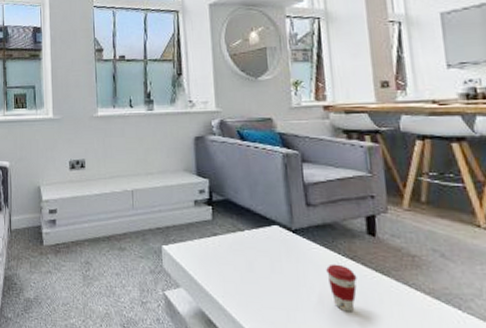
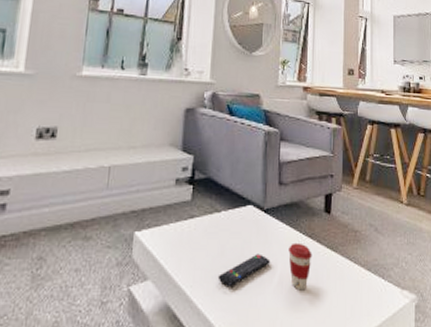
remote control: none [249,272,306,302] -> present [217,254,271,288]

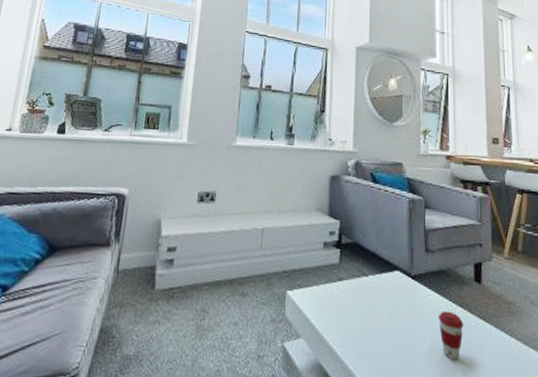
remote control: present [217,254,271,288] -> none [367,319,420,352]

